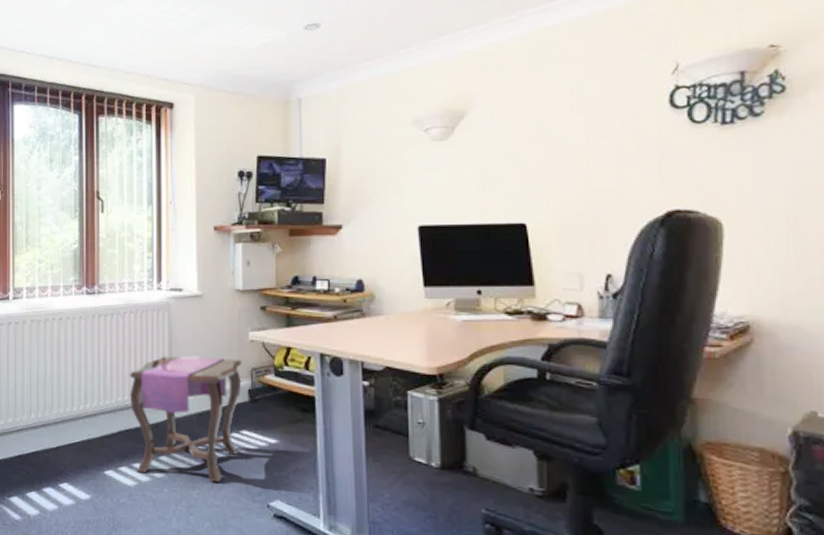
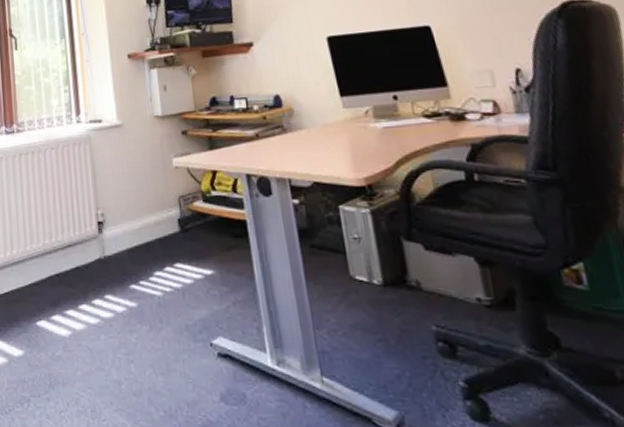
side table: present [129,355,242,483] -> none [55,187,175,324]

